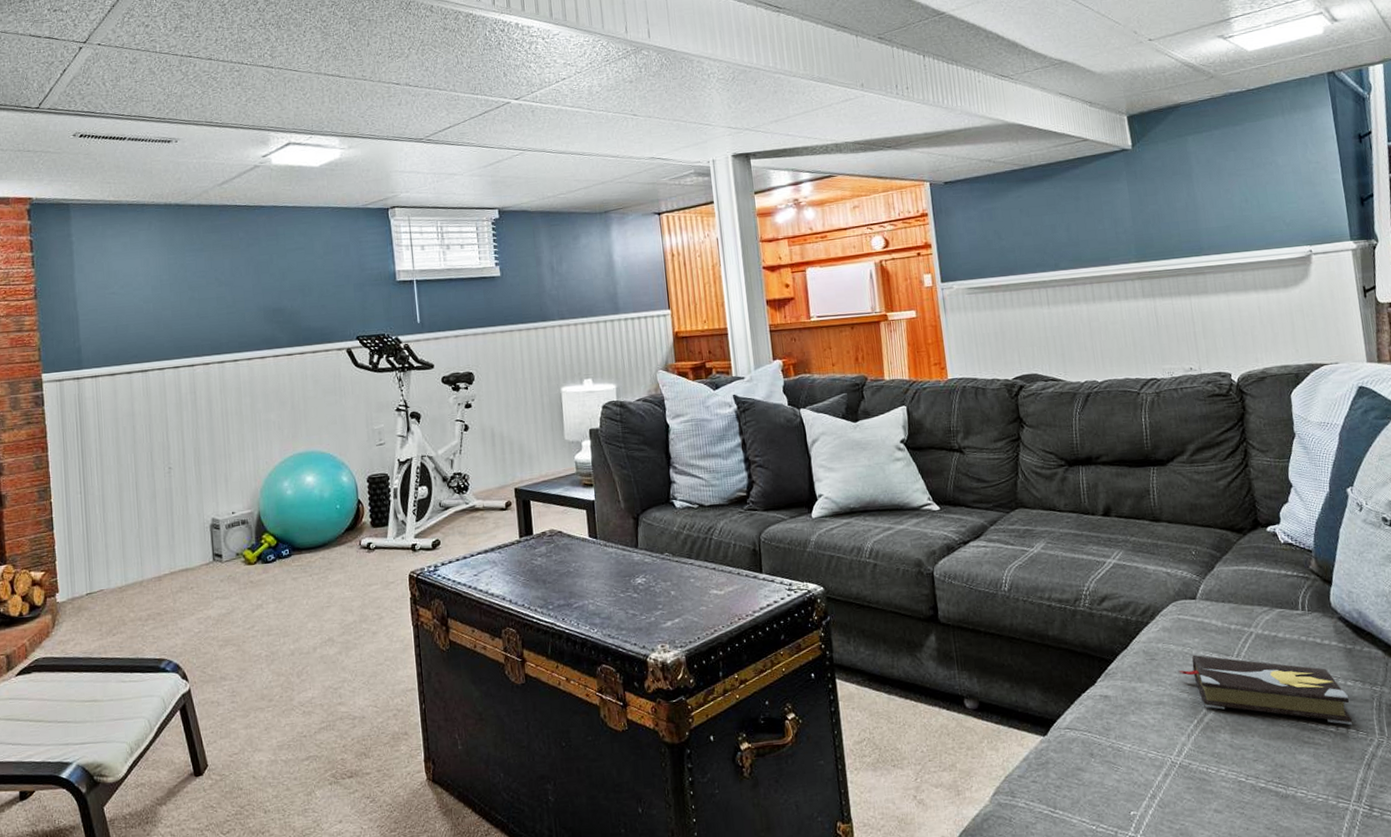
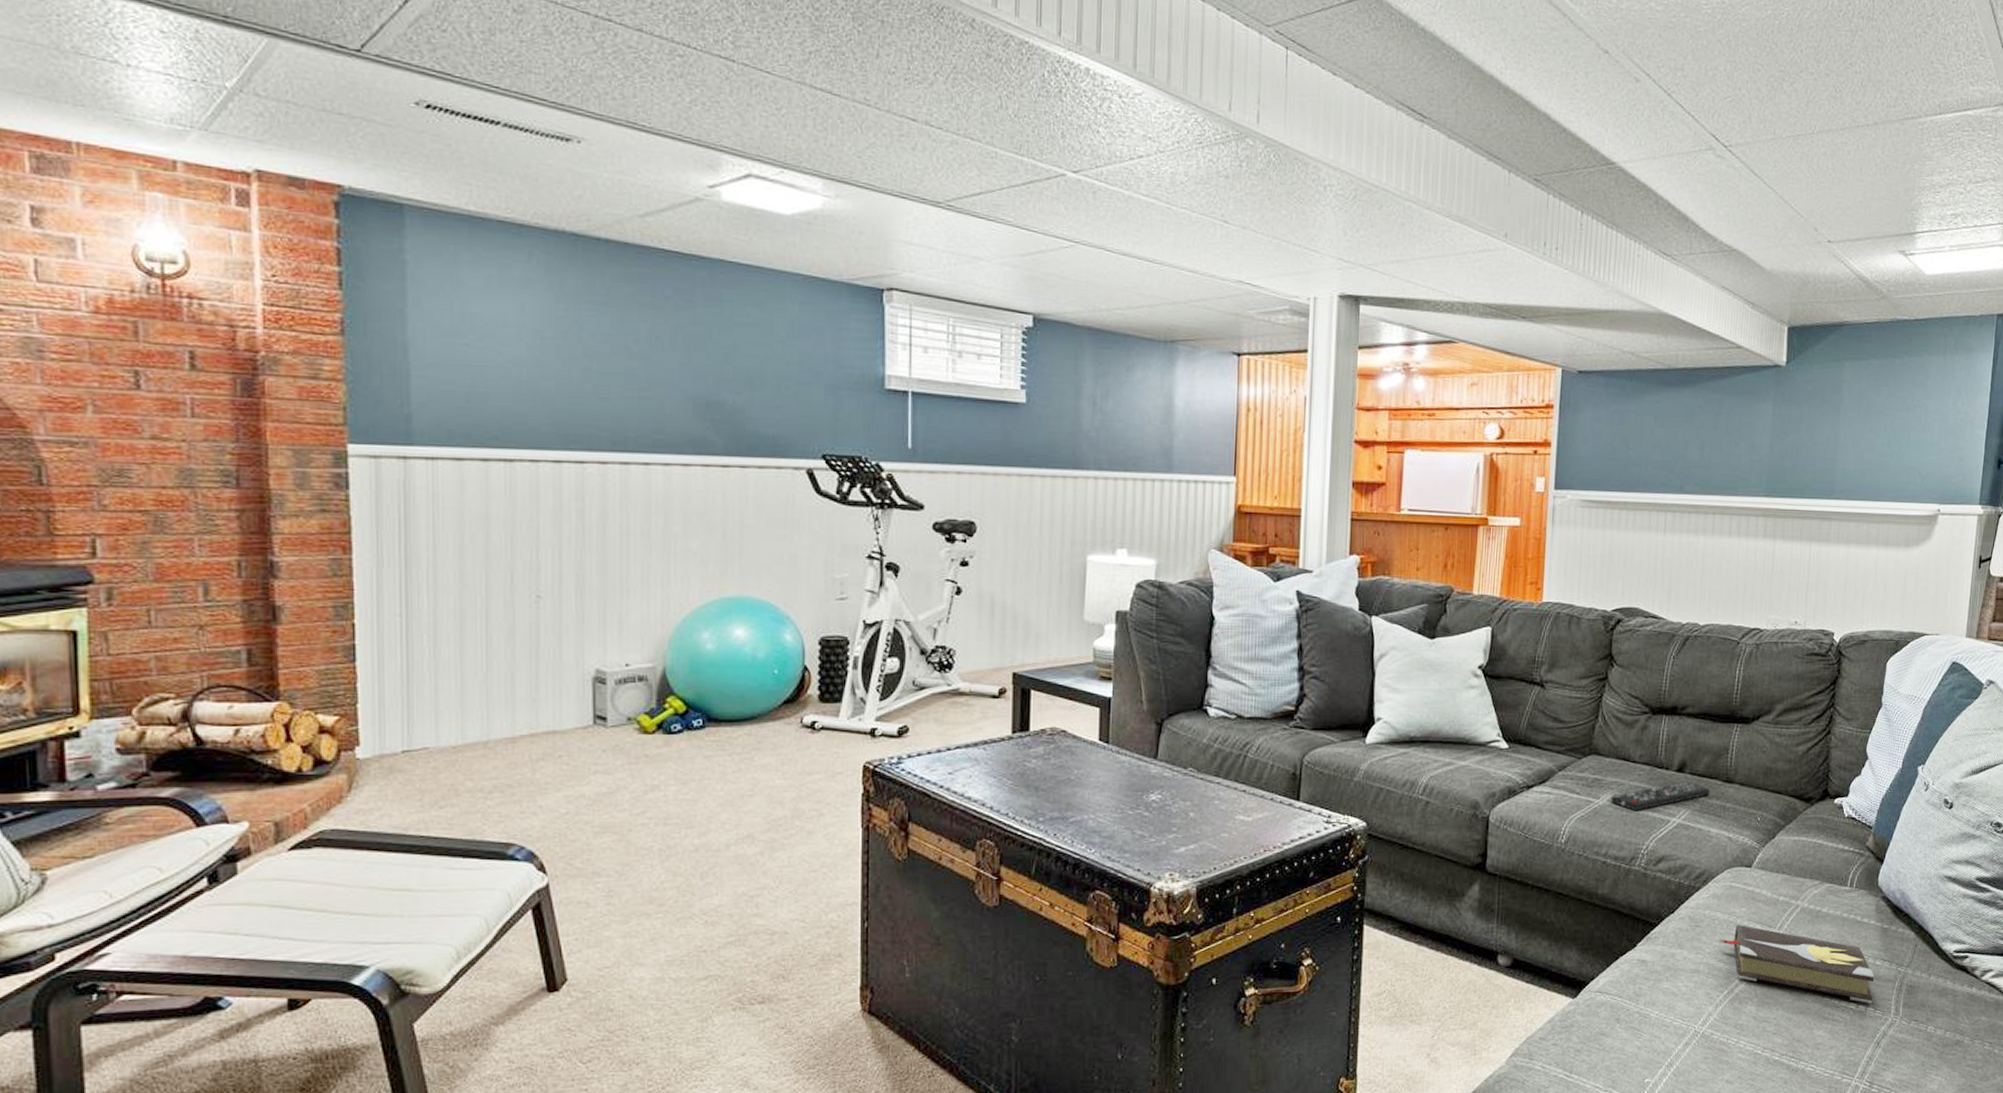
remote control: none [1044,524,1139,556] -> present [1610,781,1710,811]

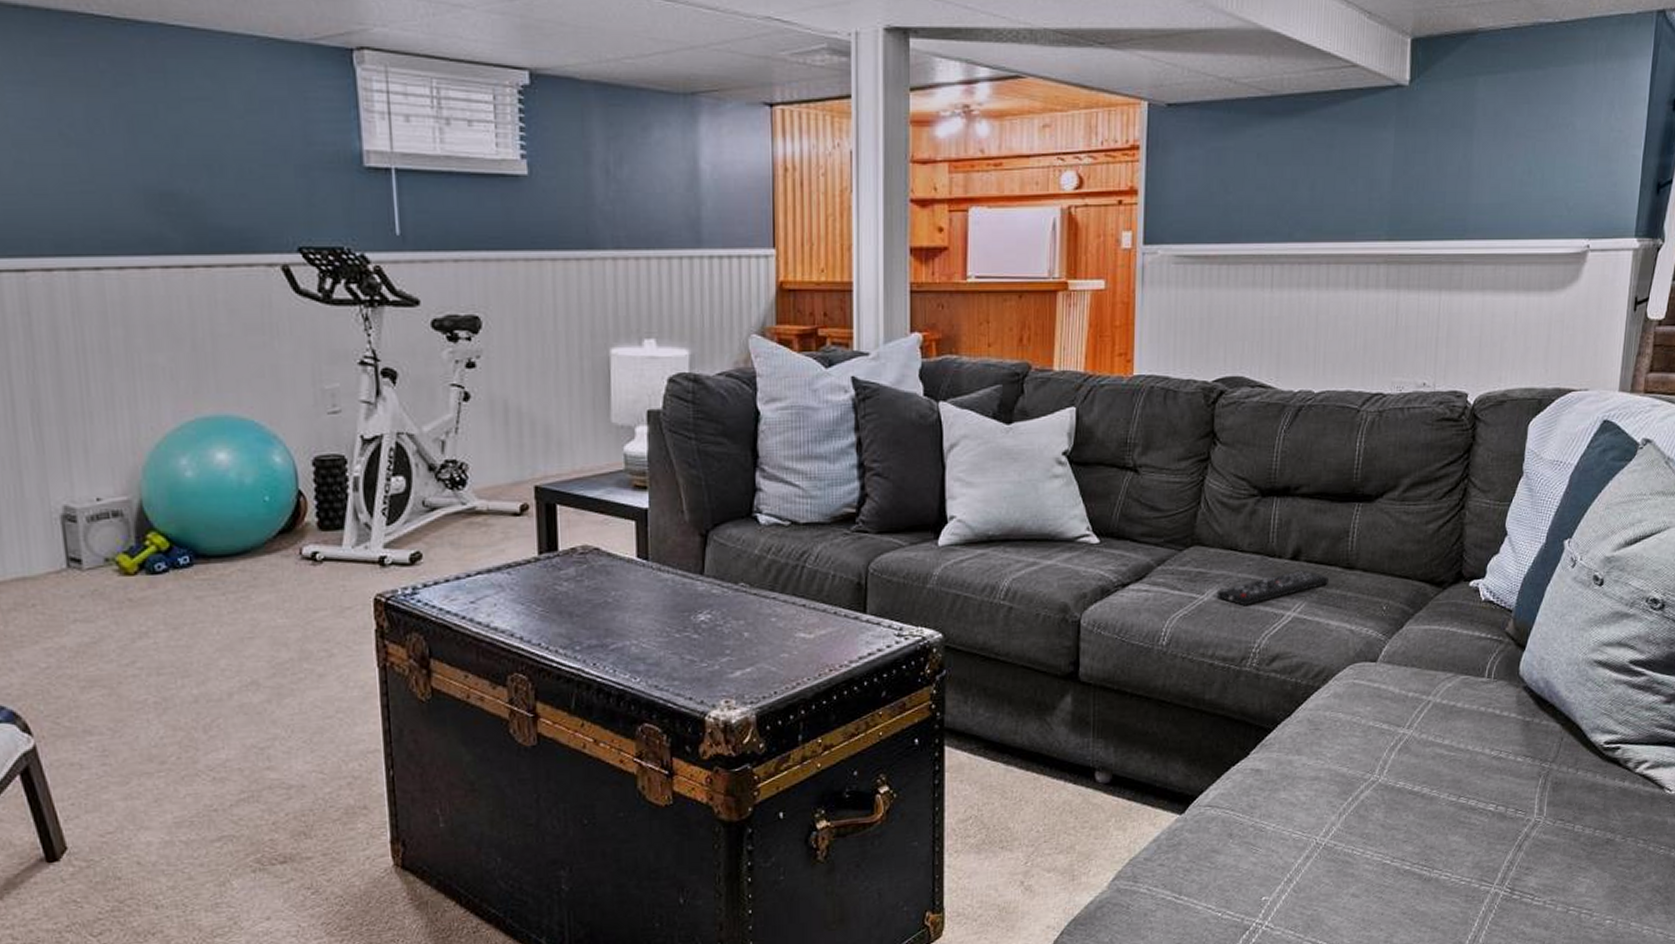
hardback book: present [1719,924,1875,1004] -> none [1341,725,1516,805]

